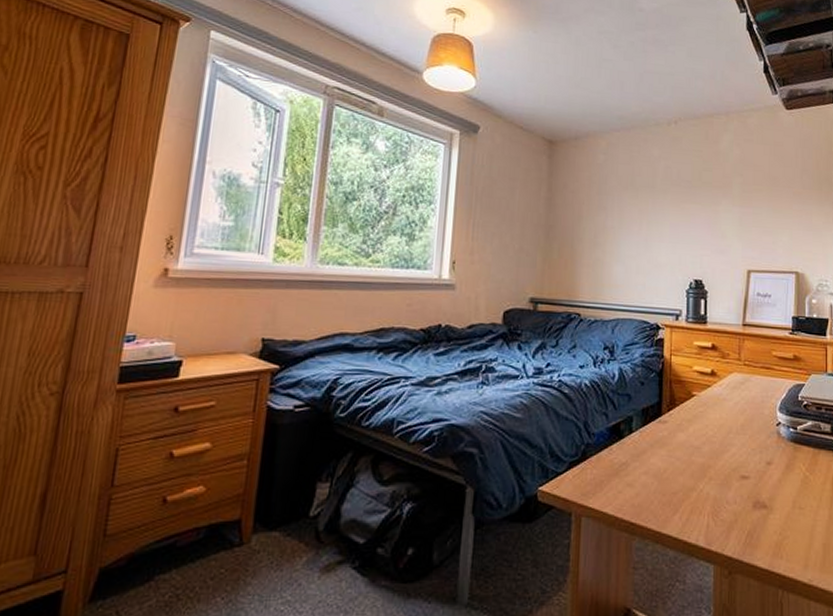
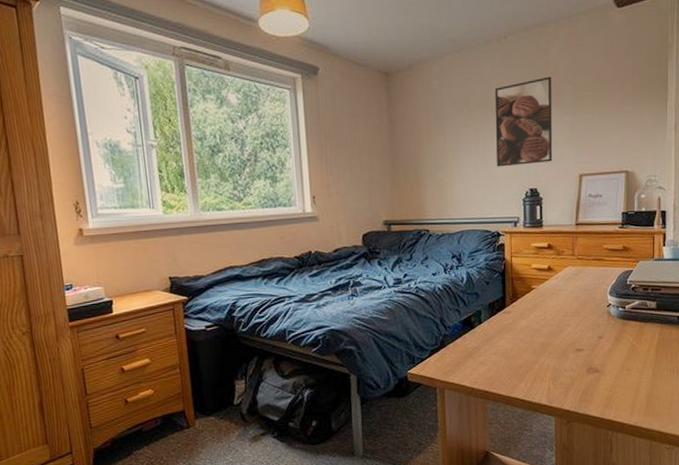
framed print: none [659,165,722,253] -> present [494,76,553,167]

